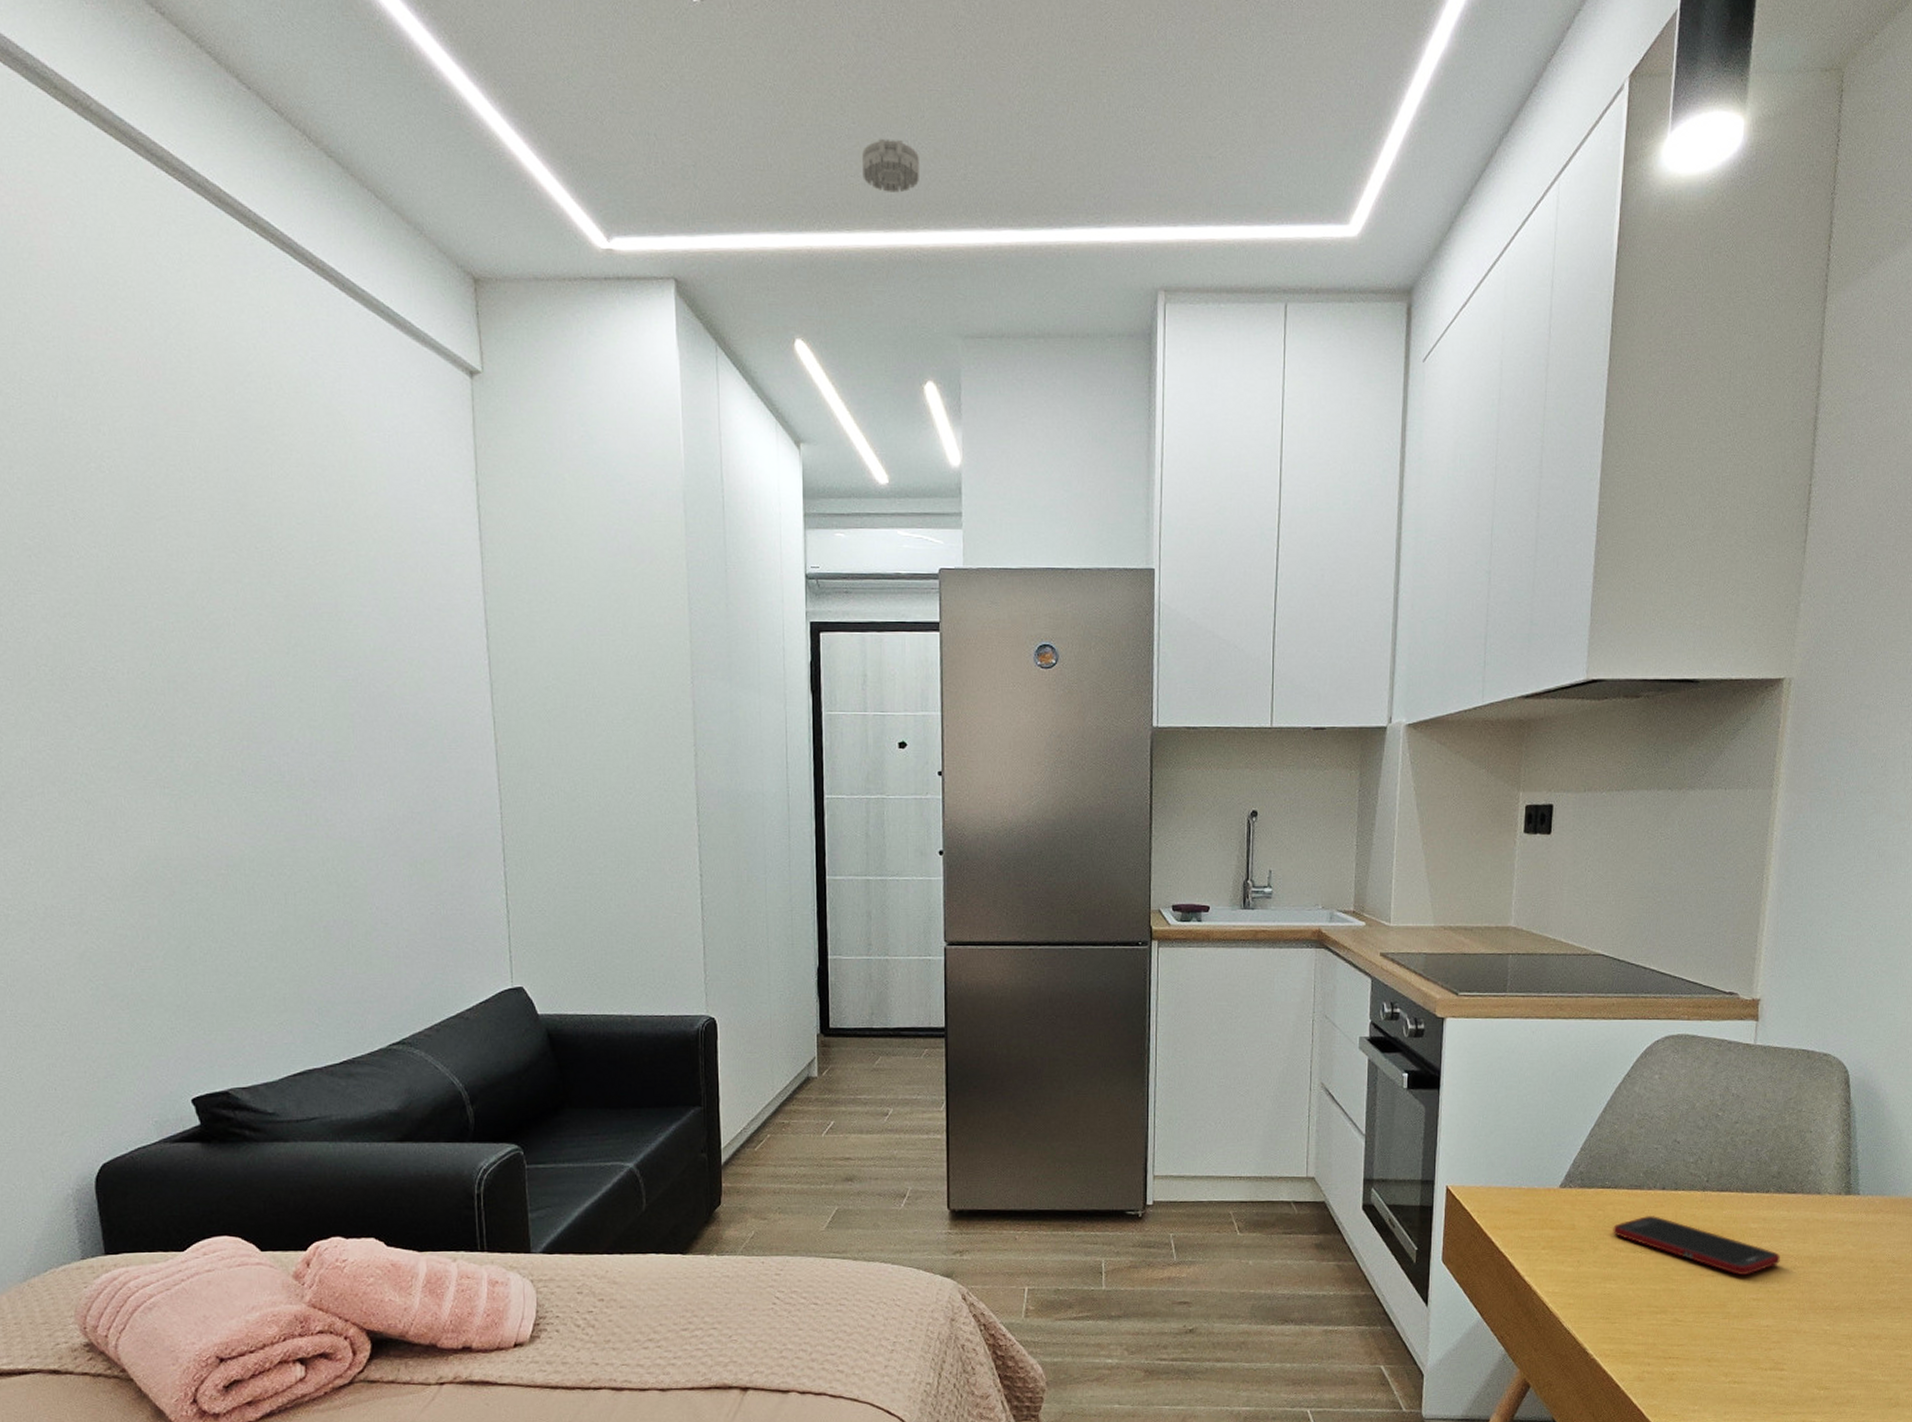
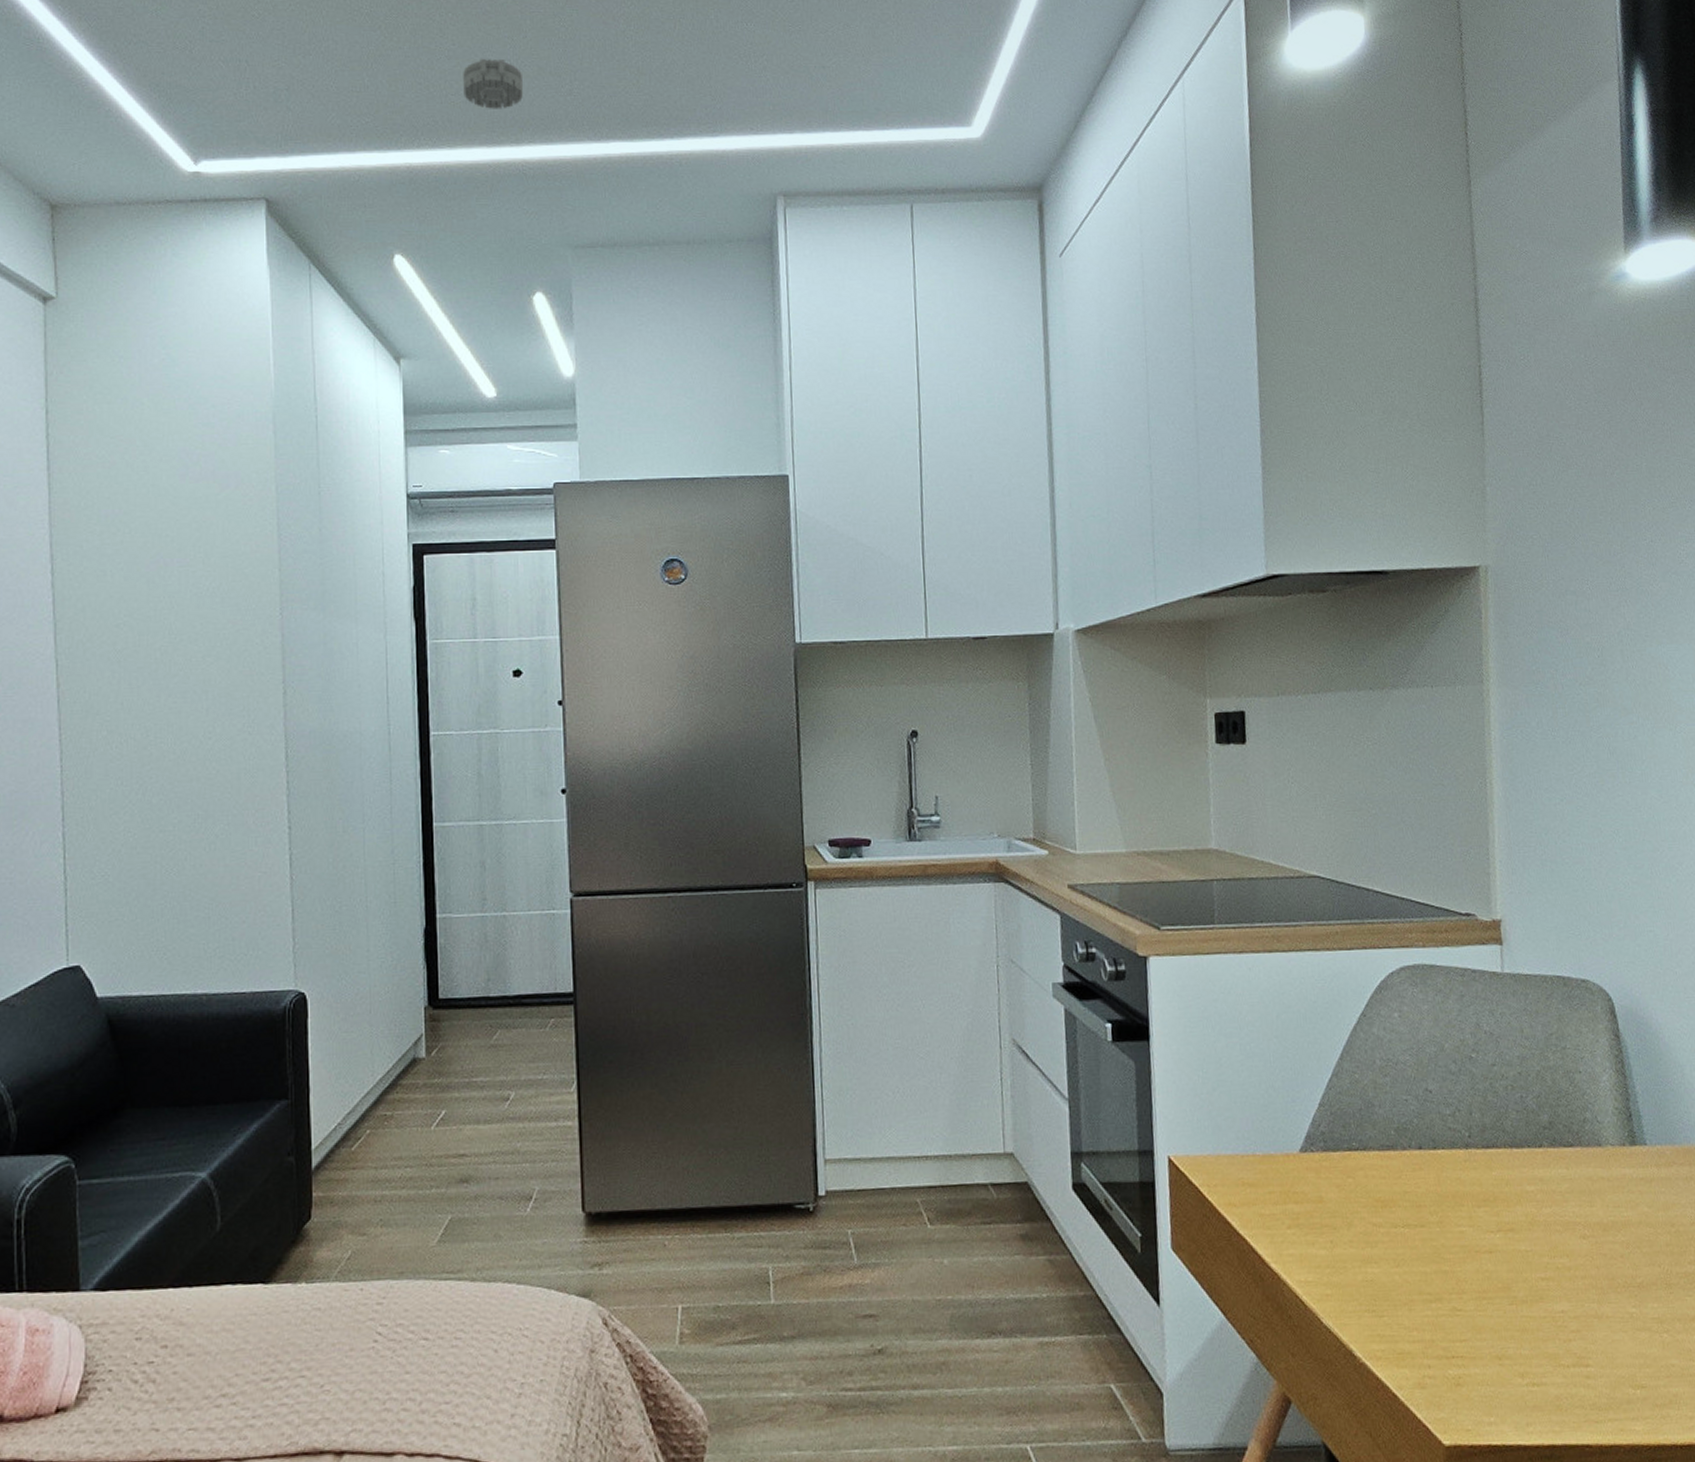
cell phone: present [1613,1215,1780,1276] -> none [1367,1180,1566,1250]

